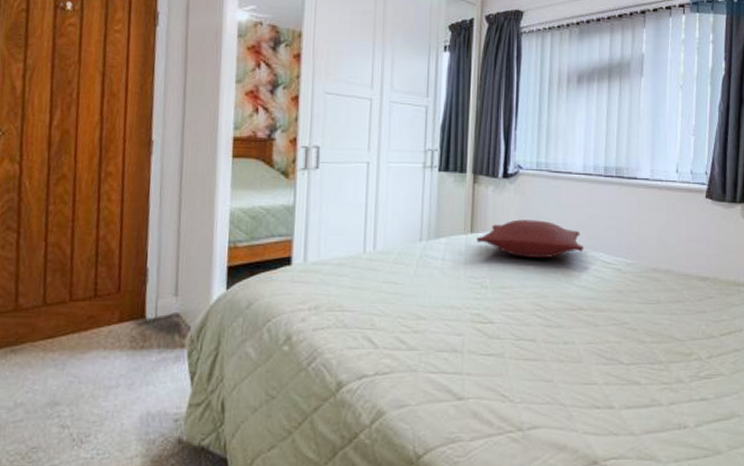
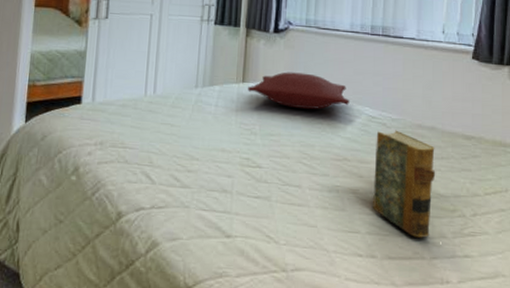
hardback book: none [610,275,672,384] -> present [373,130,436,238]

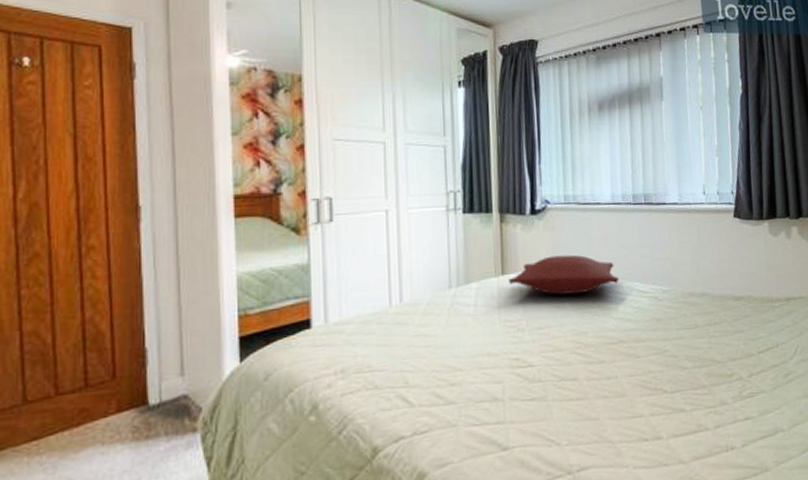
hardback book: present [373,130,436,238] -> none [649,302,711,410]

